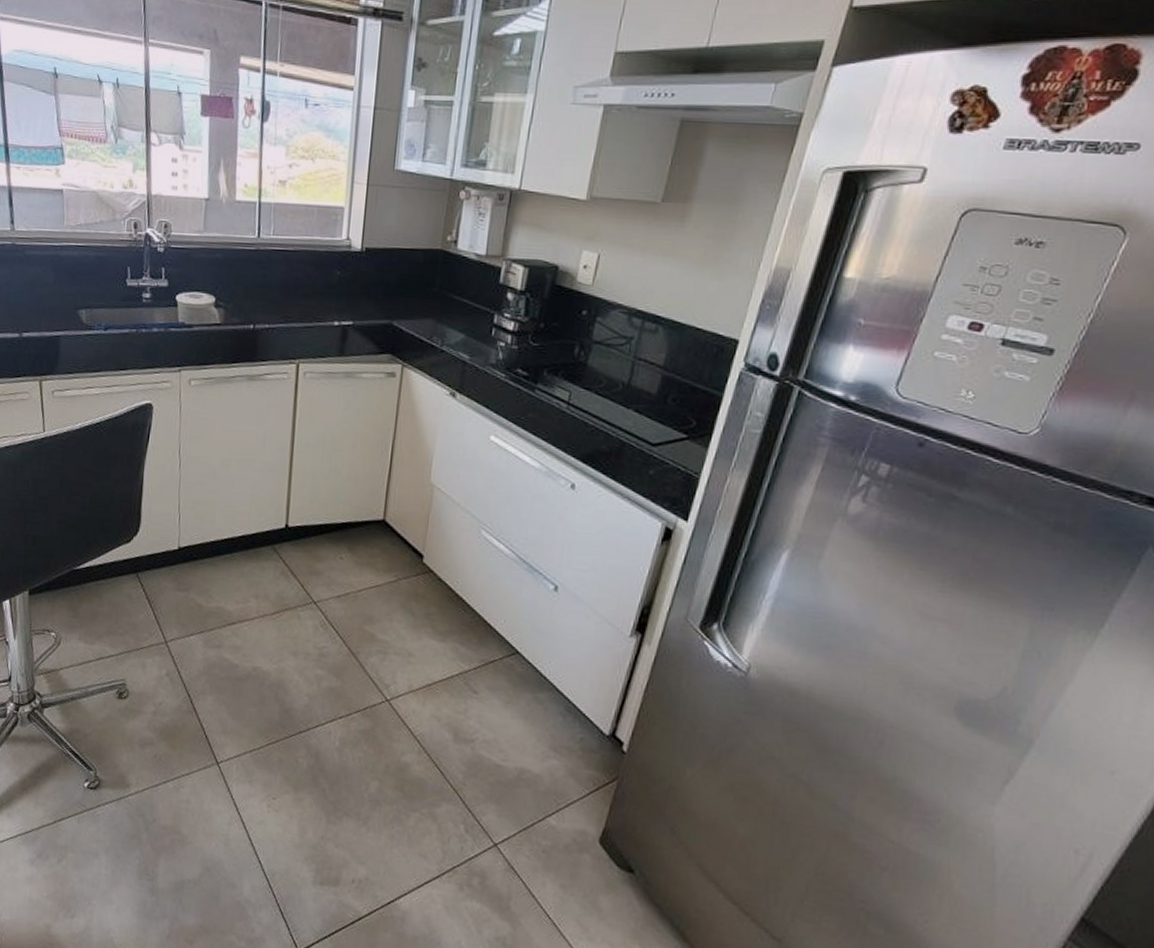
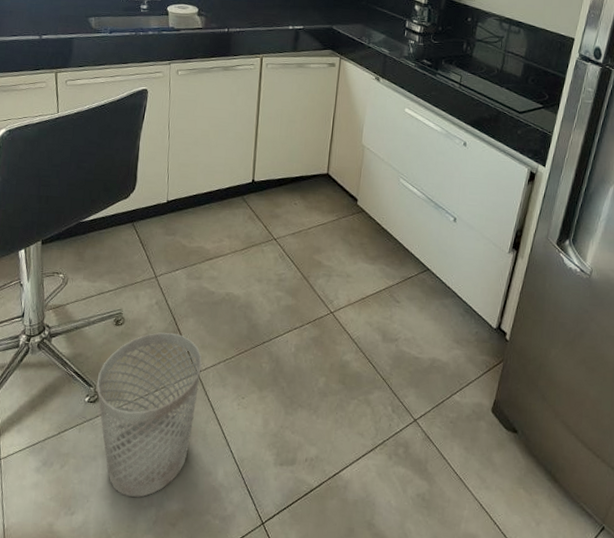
wastebasket: none [97,710,223,906] -> present [96,332,202,498]

